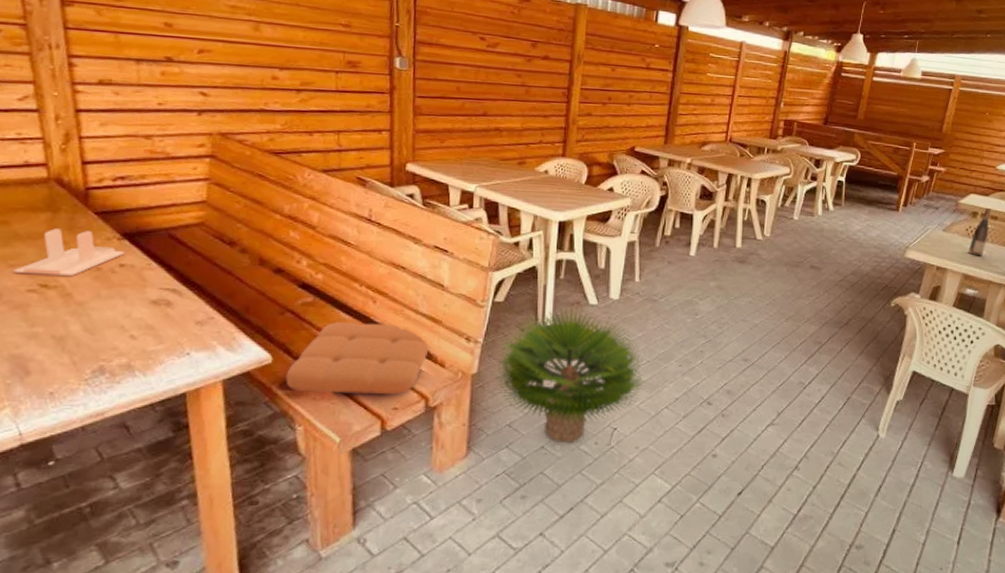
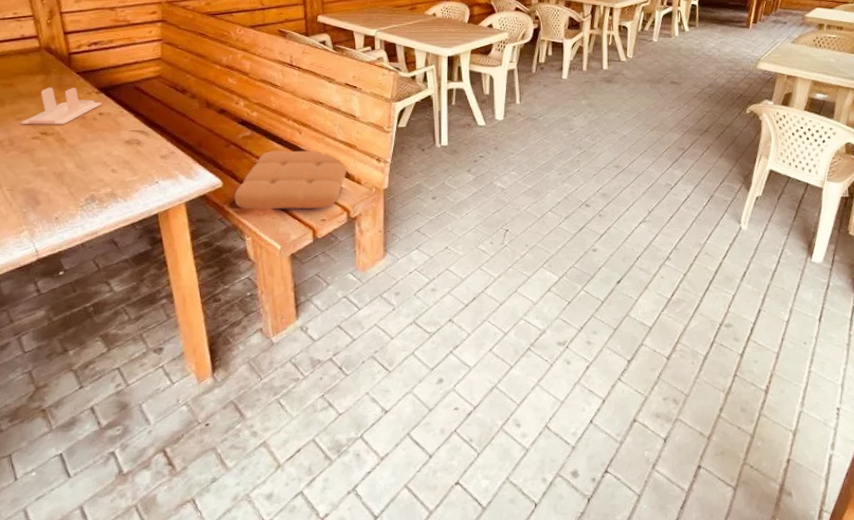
potted plant: present [491,307,644,444] -> none [400,128,529,244]
wine bottle: present [967,207,992,256] -> none [815,19,837,64]

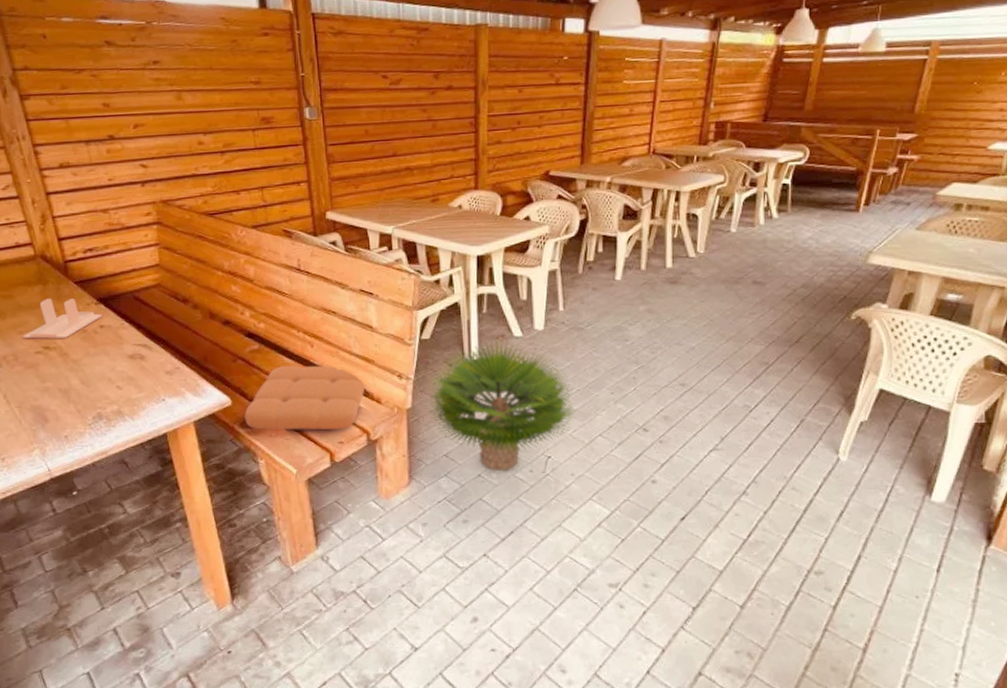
potted plant: none [400,128,529,244] -> present [424,340,575,472]

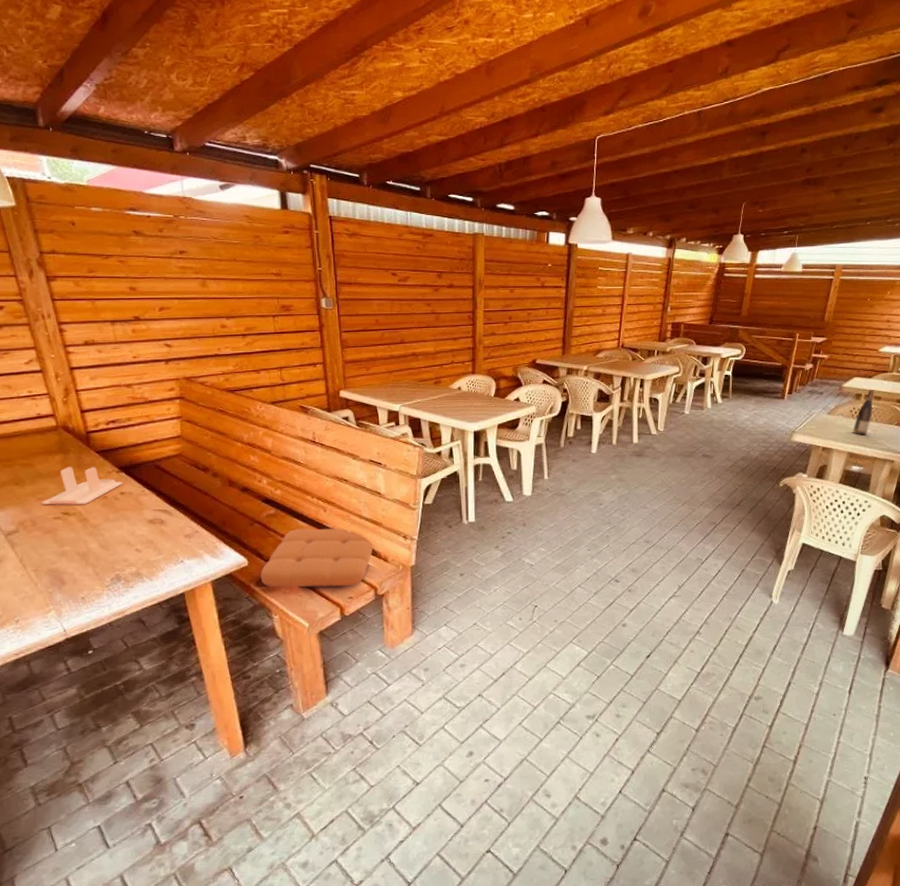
potted plant: present [424,340,575,472] -> none [427,504,558,620]
wine bottle: none [948,197,981,256] -> present [852,389,875,435]

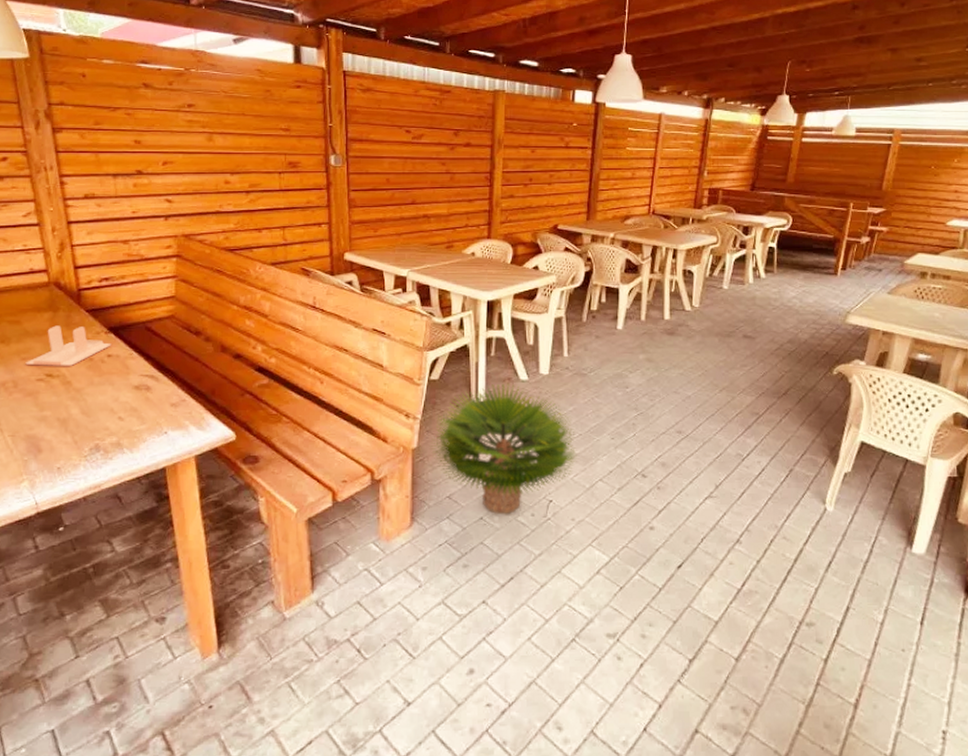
seat cushion: present [260,528,375,588] -> none [248,402,374,469]
potted plant: none [427,504,558,620] -> present [430,383,577,515]
wine bottle: present [852,389,875,435] -> none [917,267,943,319]

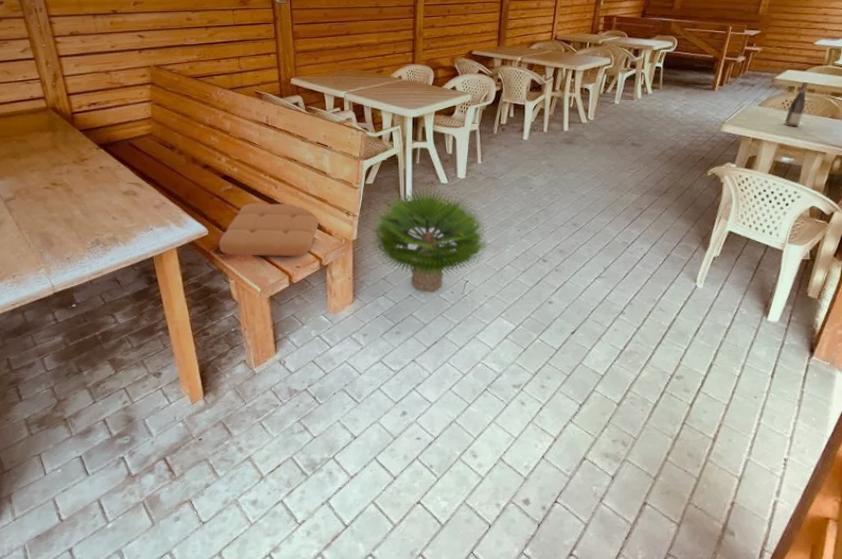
napkin holder: present [25,325,112,367] -> none [34,143,102,177]
seat cushion: none [248,402,374,469] -> present [219,203,320,257]
wine bottle: none [917,267,943,319] -> present [783,81,809,127]

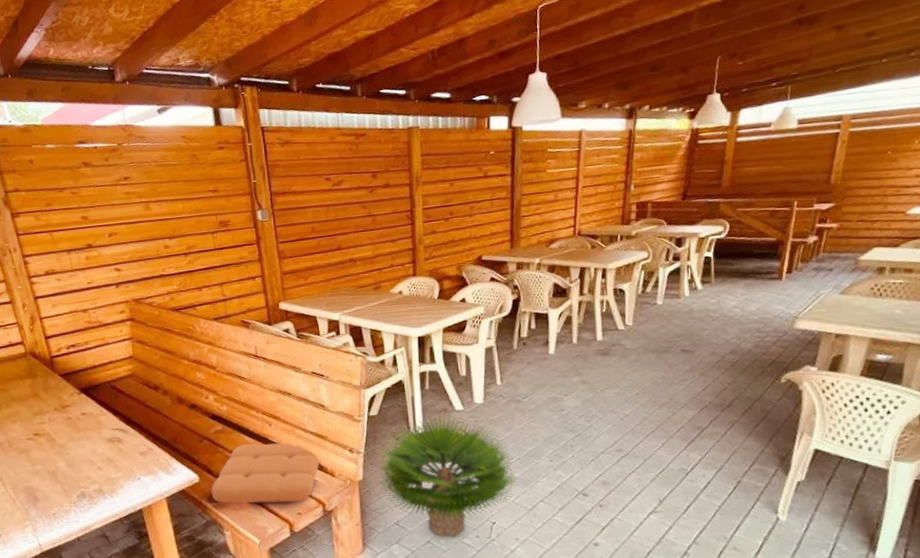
wine bottle: present [783,81,809,127] -> none [874,260,904,317]

